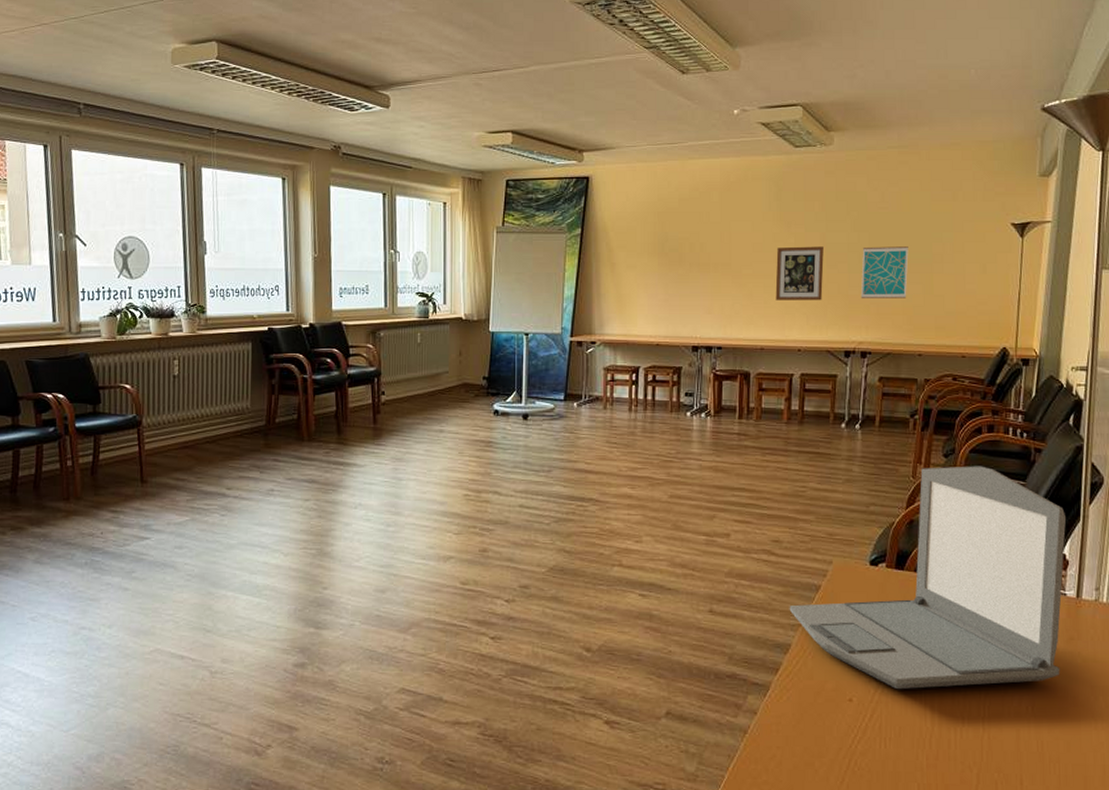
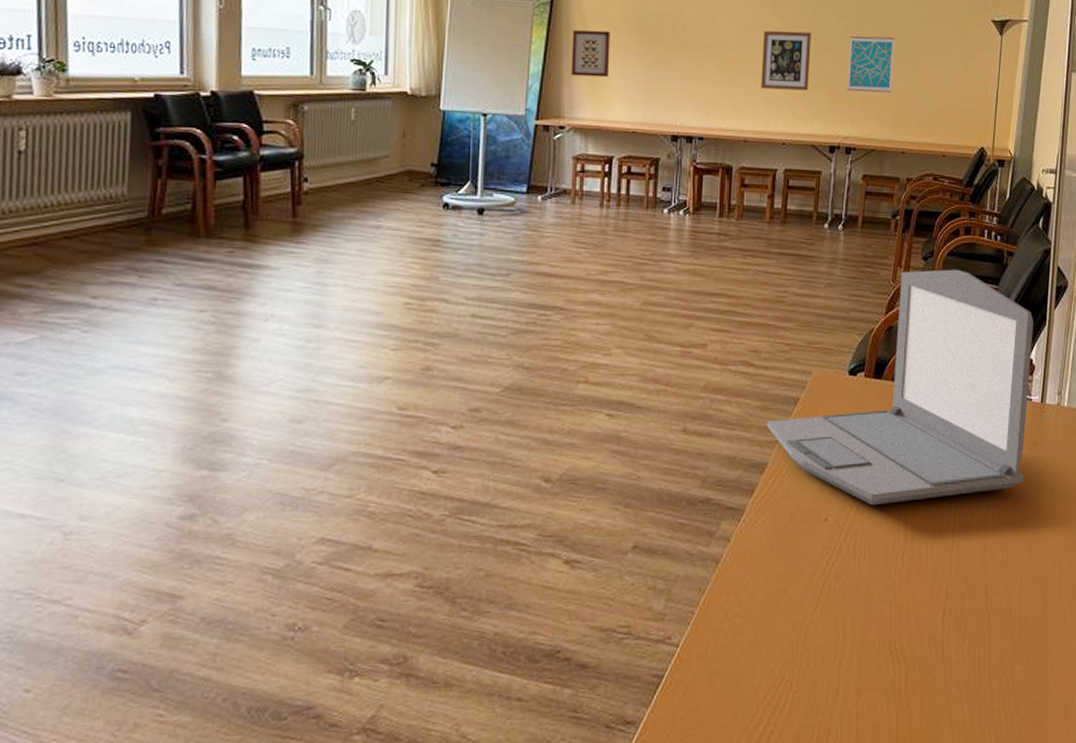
wall art: none [600,256,634,297] -> present [571,30,610,78]

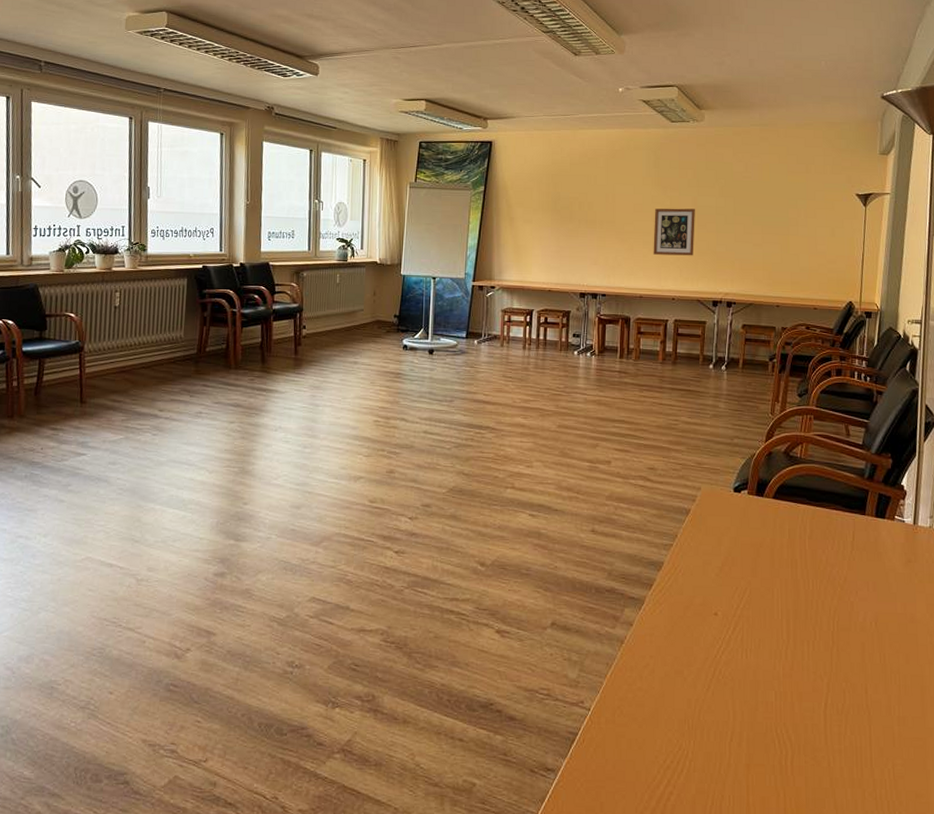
wall art: present [571,30,610,78] -> none [500,212,530,248]
laptop: present [766,269,1033,506] -> none [662,405,904,605]
wall art: present [847,35,895,93] -> none [727,210,768,256]

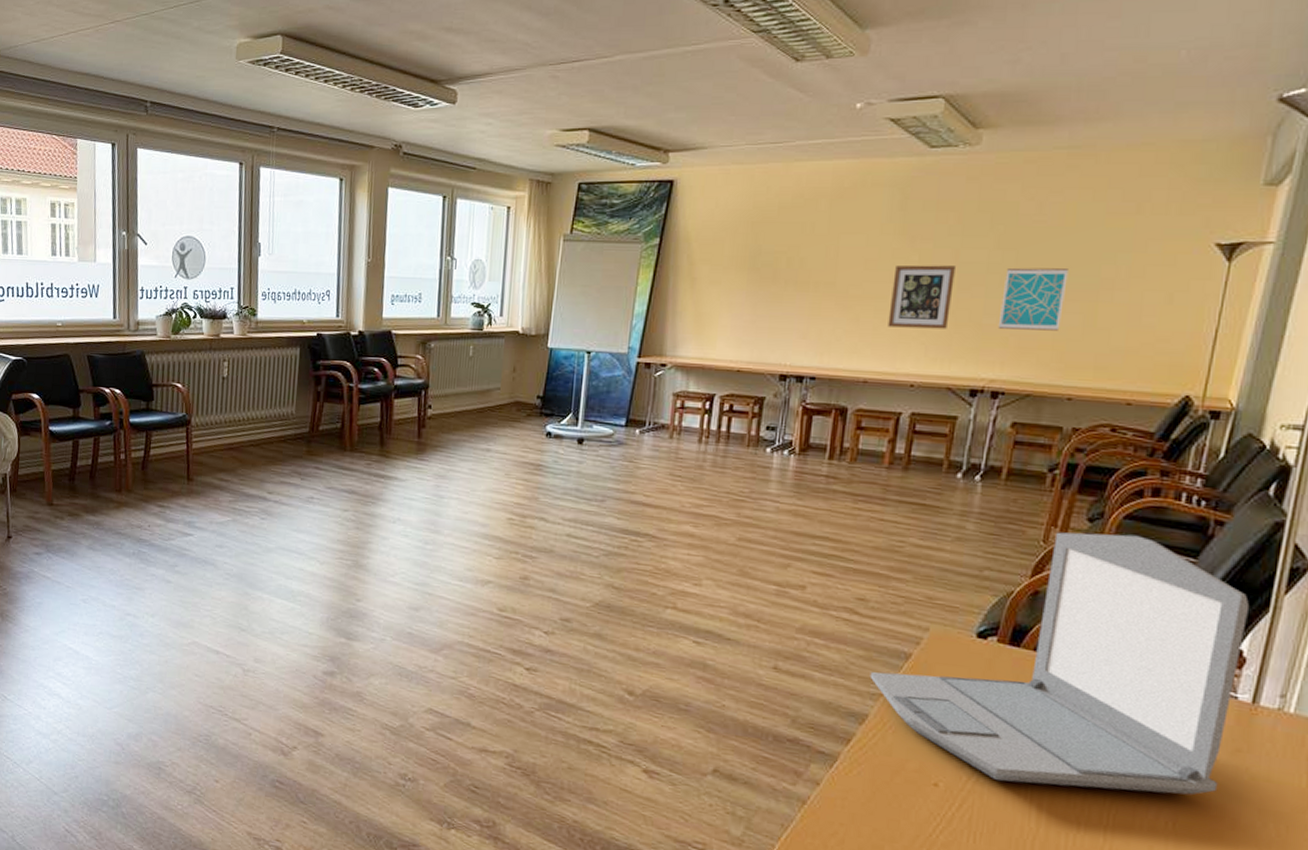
laptop: none [662,405,904,605] -> present [869,532,1249,796]
wall art: none [727,210,768,256] -> present [997,267,1068,331]

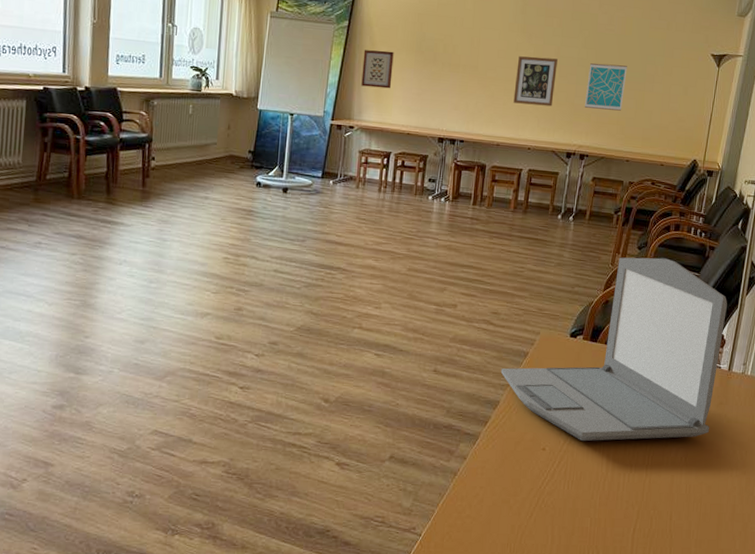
wall art: none [676,270,719,317] -> present [361,50,394,89]

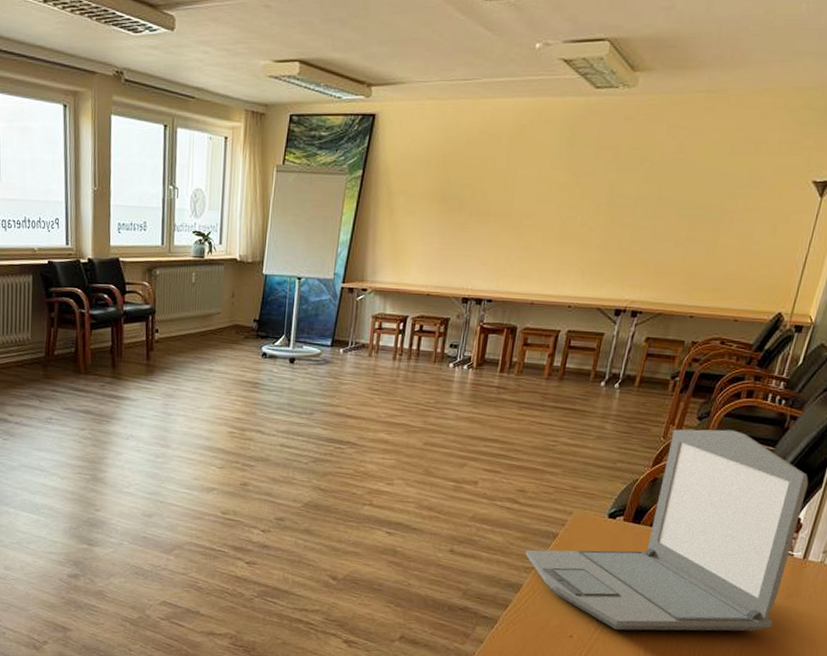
wall art: present [361,50,394,89] -> none [376,201,414,245]
wall art: present [513,56,558,107] -> none [552,197,610,256]
wall art: present [584,63,627,111] -> none [640,201,699,258]

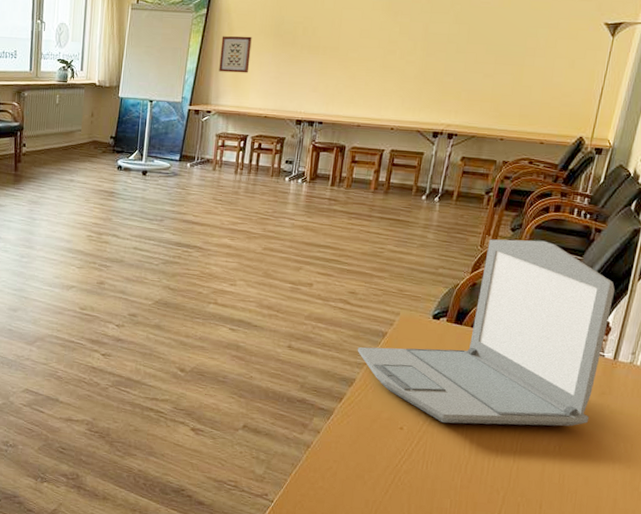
wall art: none [376,201,414,245] -> present [219,36,252,73]

